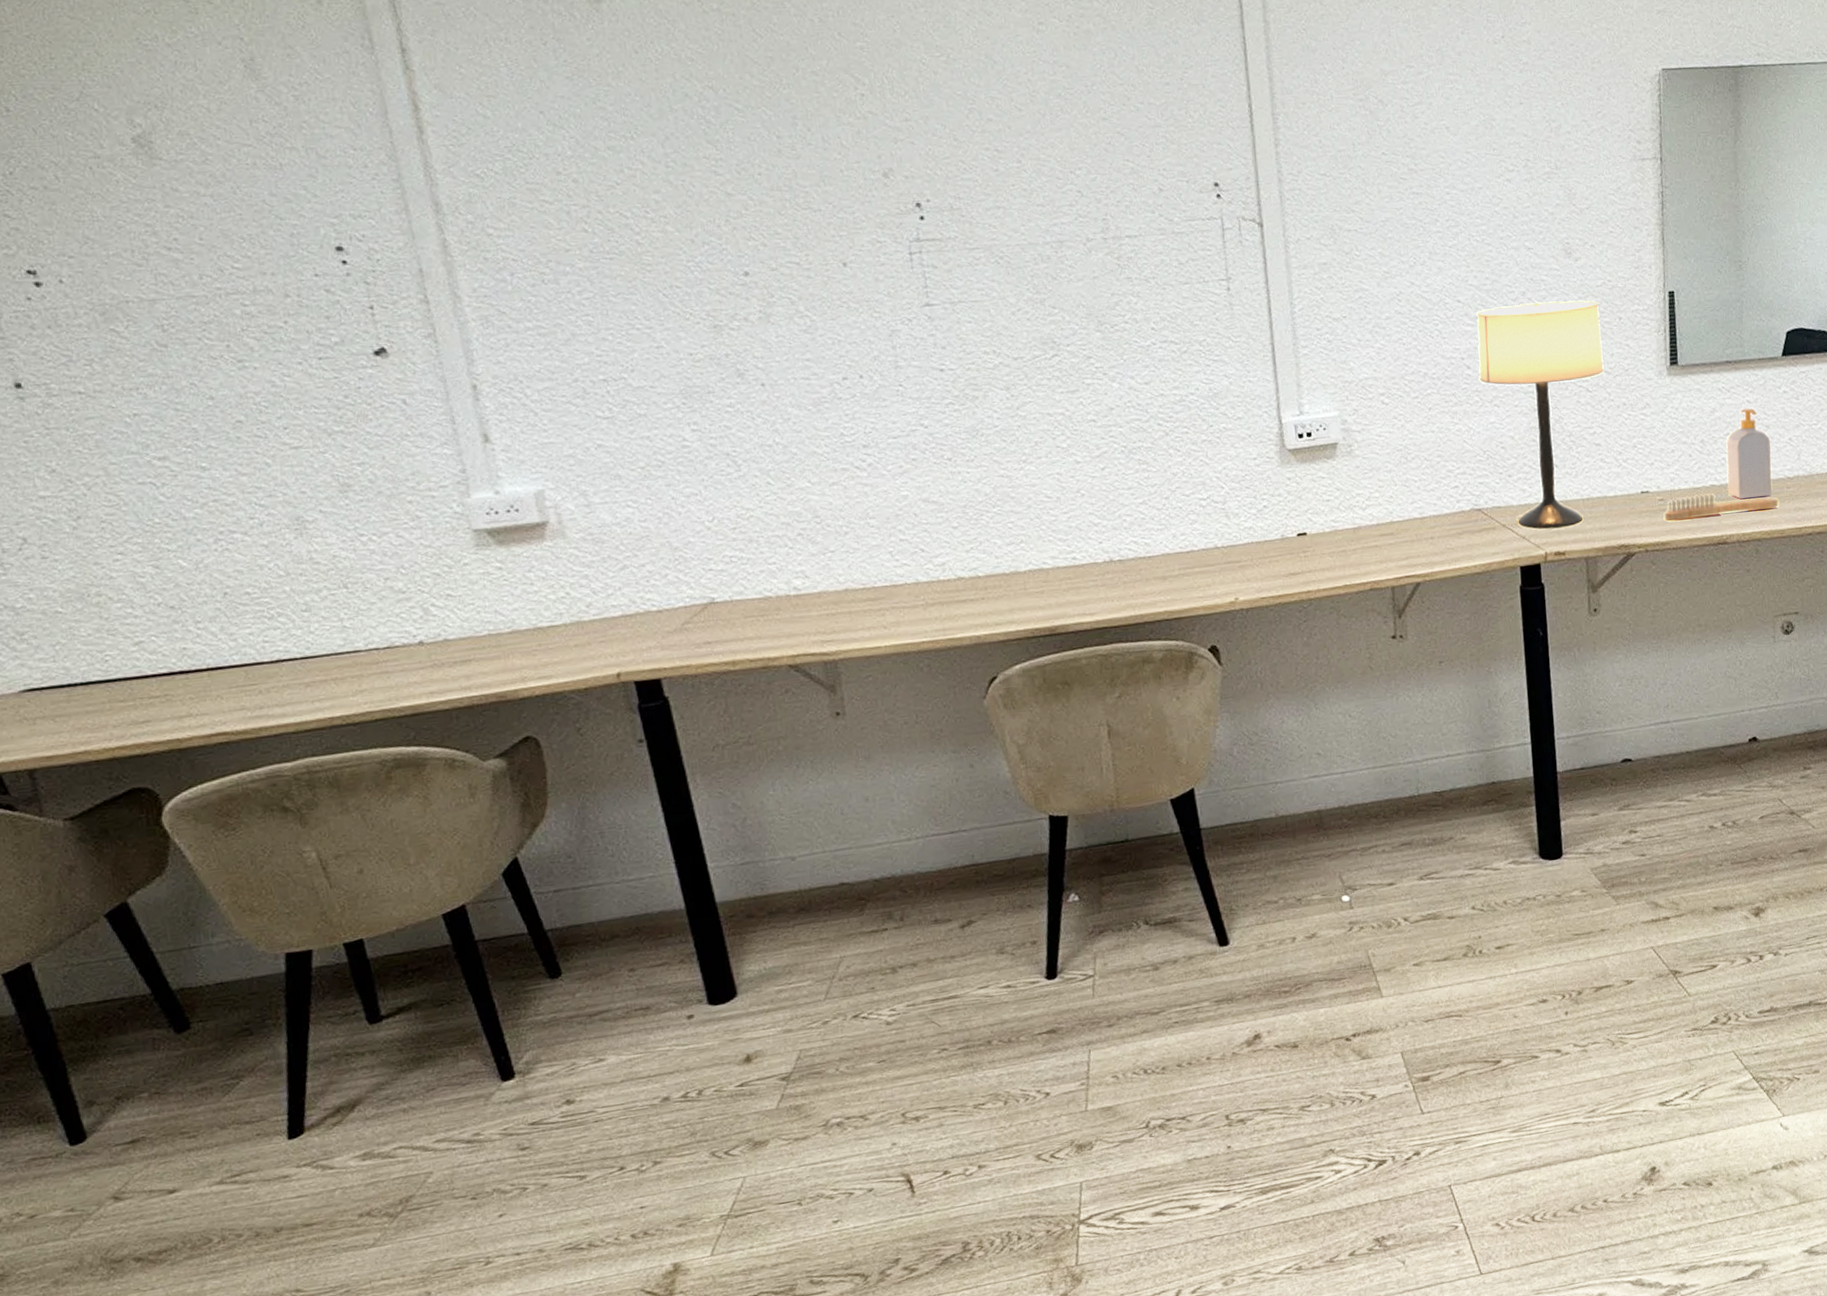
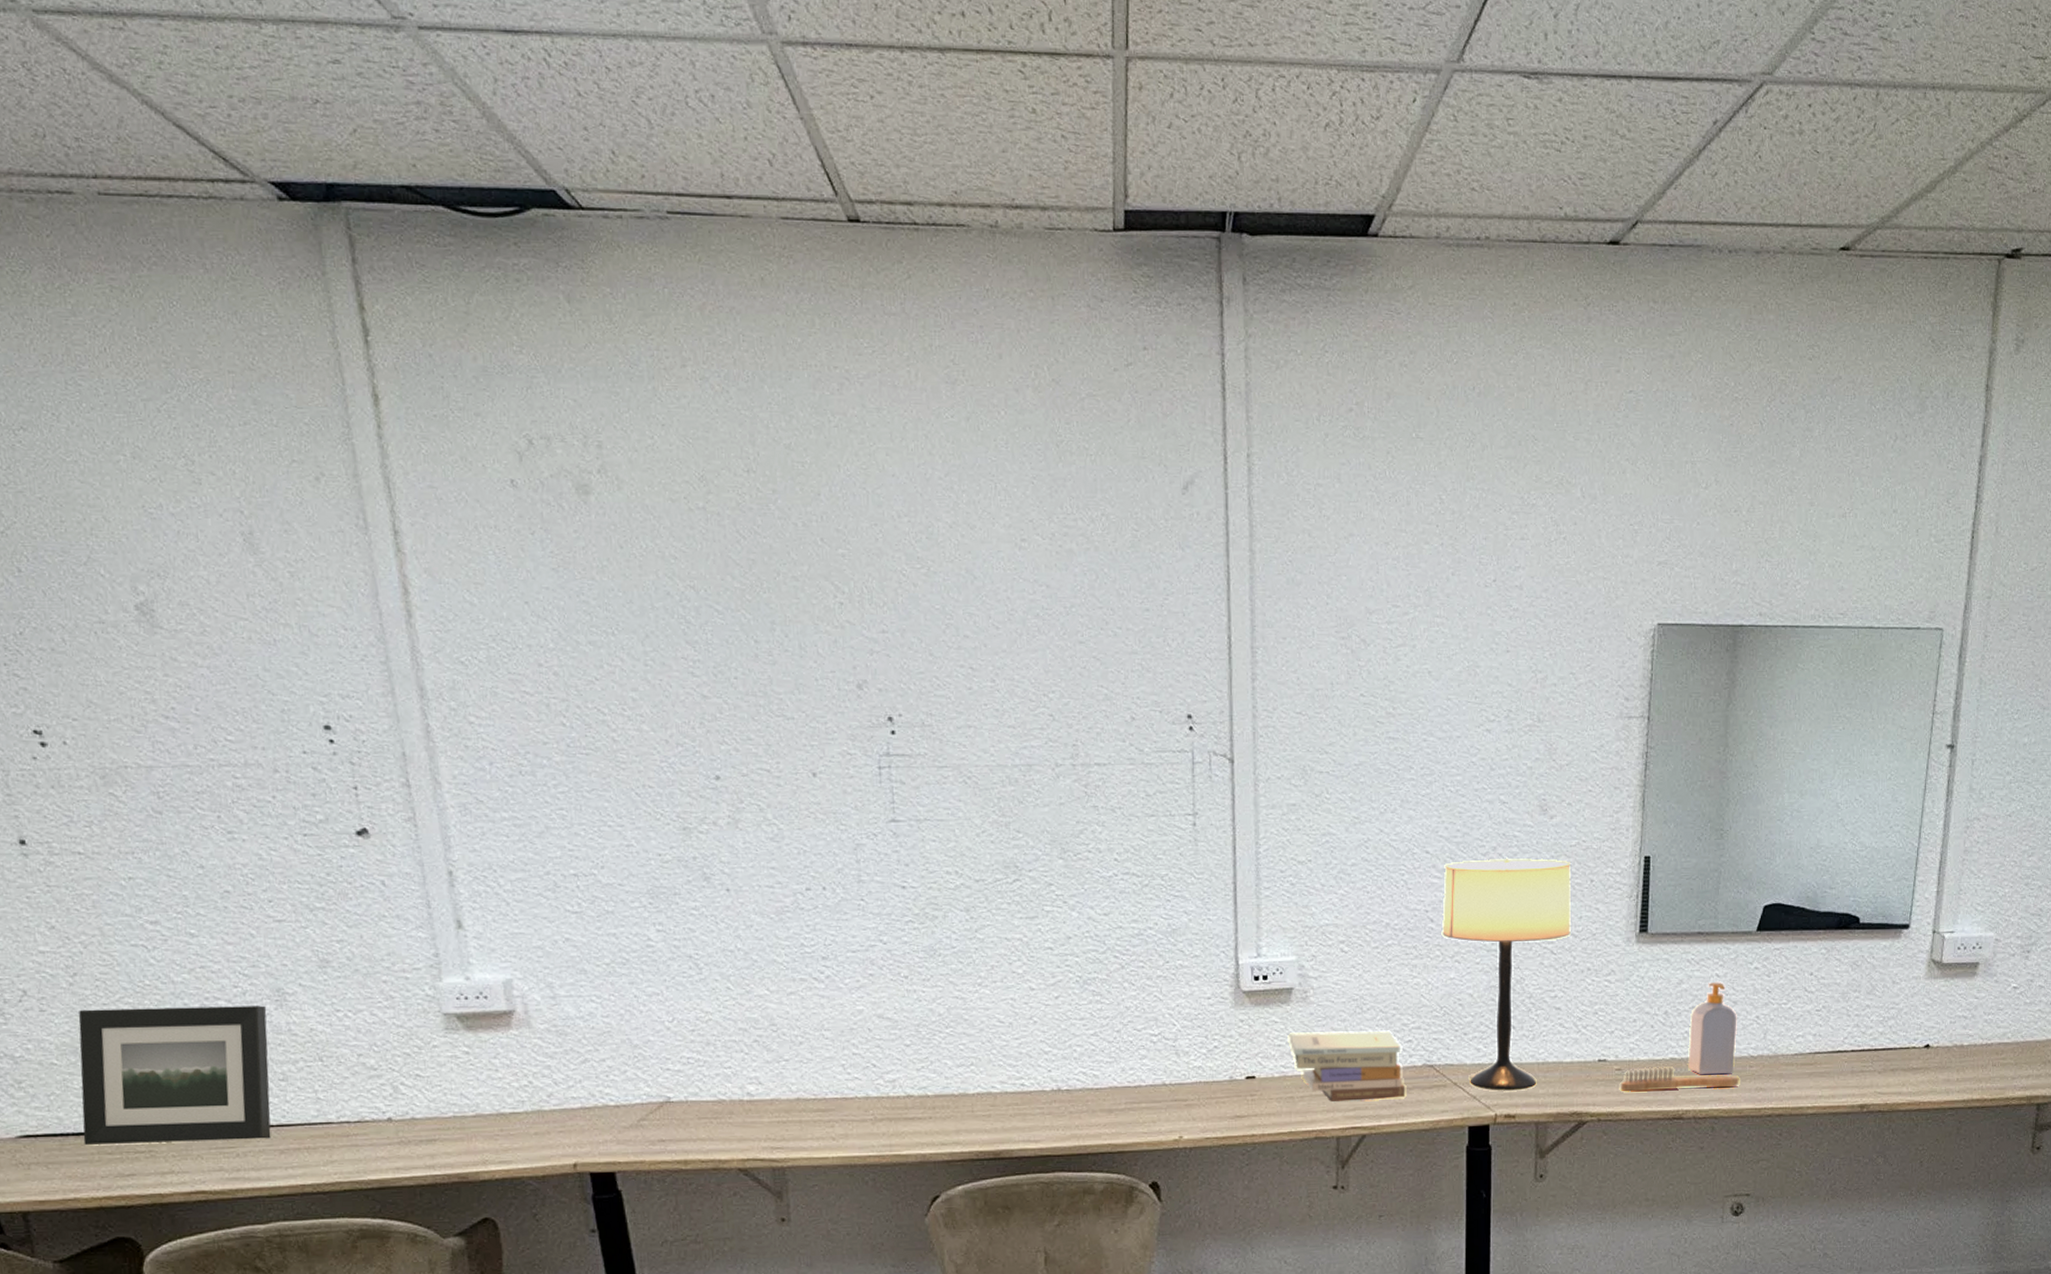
picture frame: none [84,535,296,694] -> present [78,1005,271,1145]
books: none [1337,479,1456,552] -> present [1289,1031,1406,1101]

